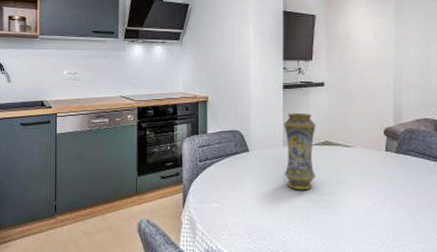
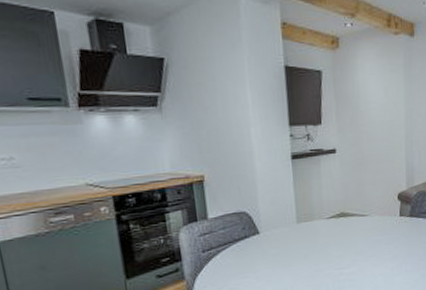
vase: present [284,113,316,191] -> none [295,184,333,268]

